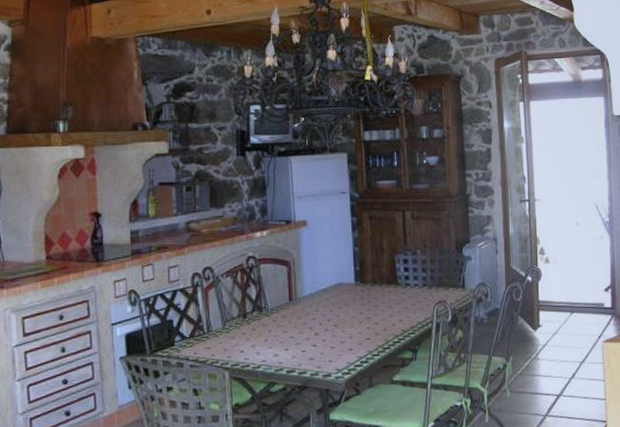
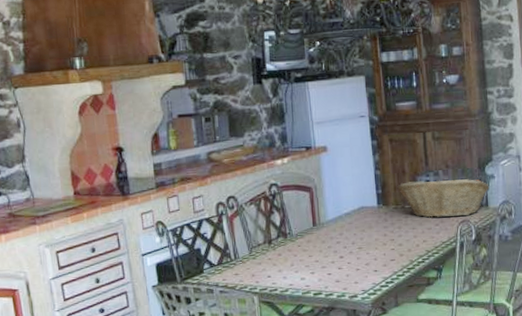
fruit basket: none [375,258,467,298] -> present [397,178,490,218]

